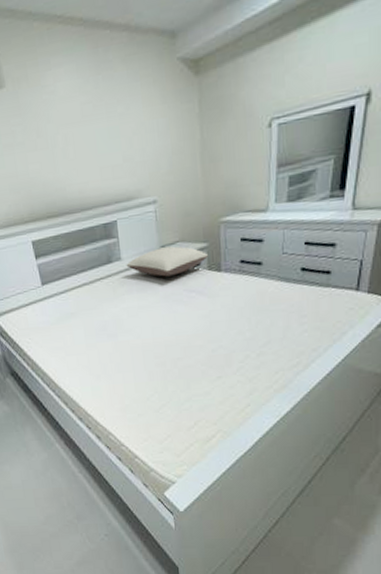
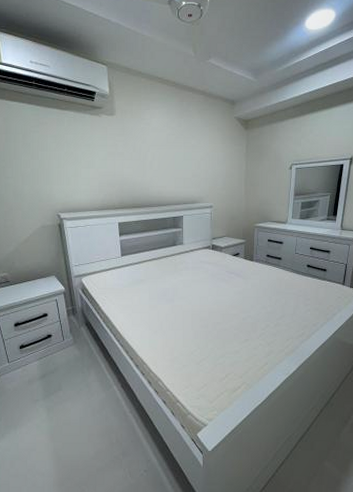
pillow: present [126,246,209,277] -> none [186,239,246,260]

